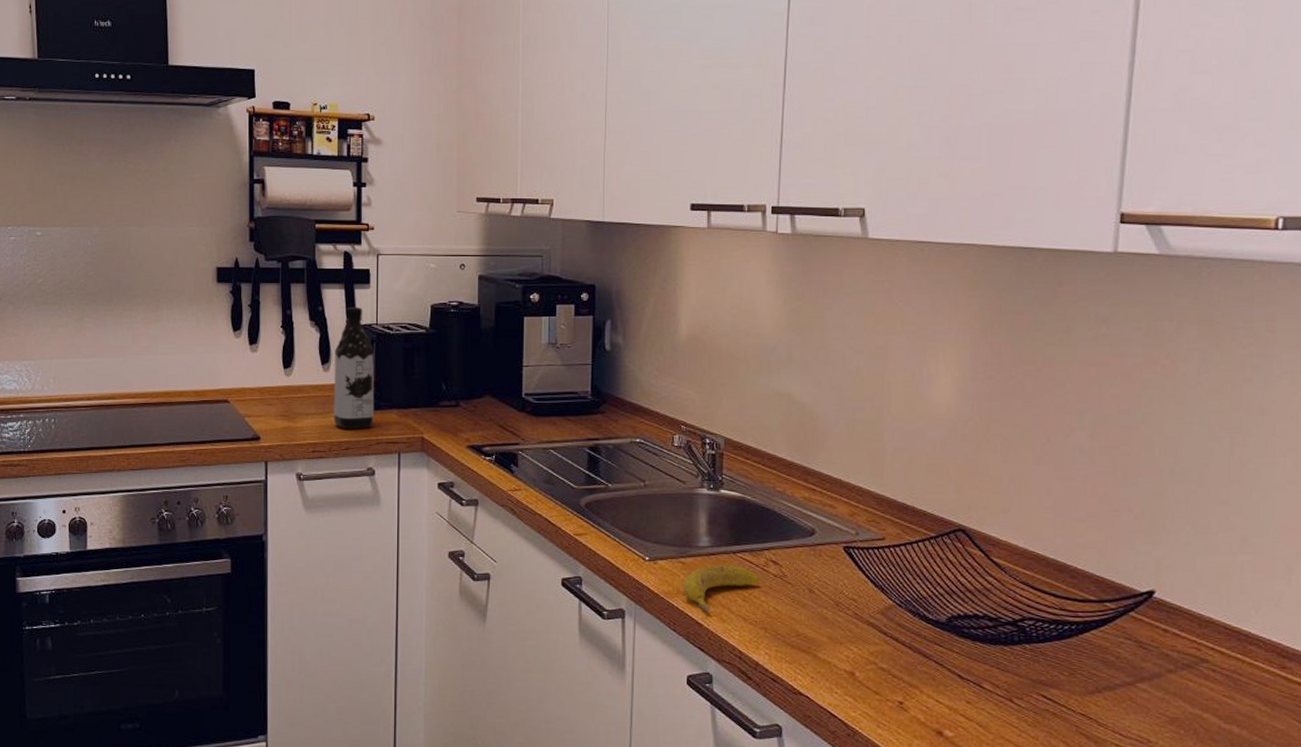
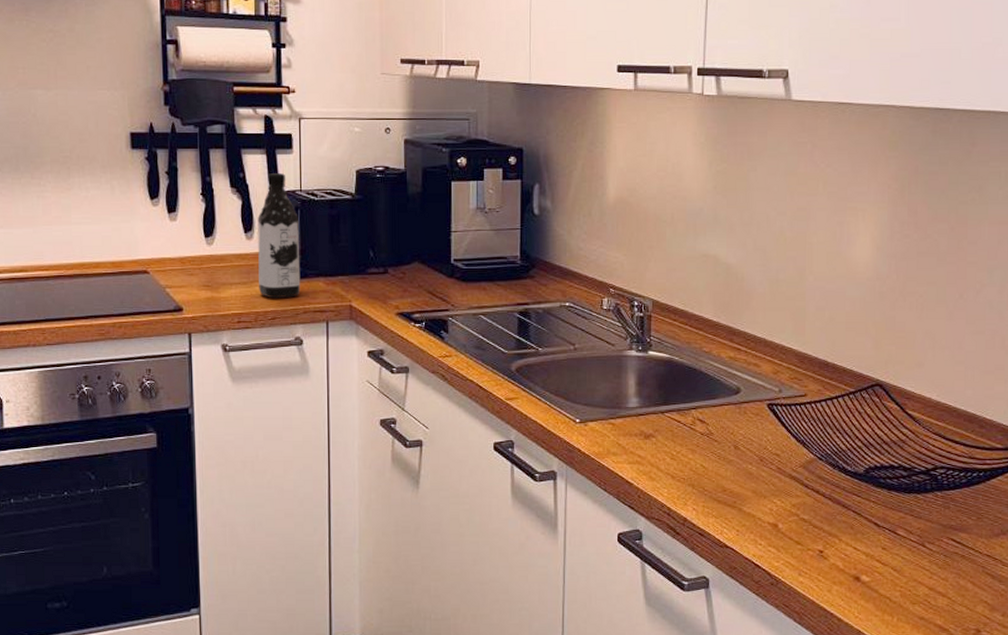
banana: present [682,564,759,611] -> none [613,424,687,470]

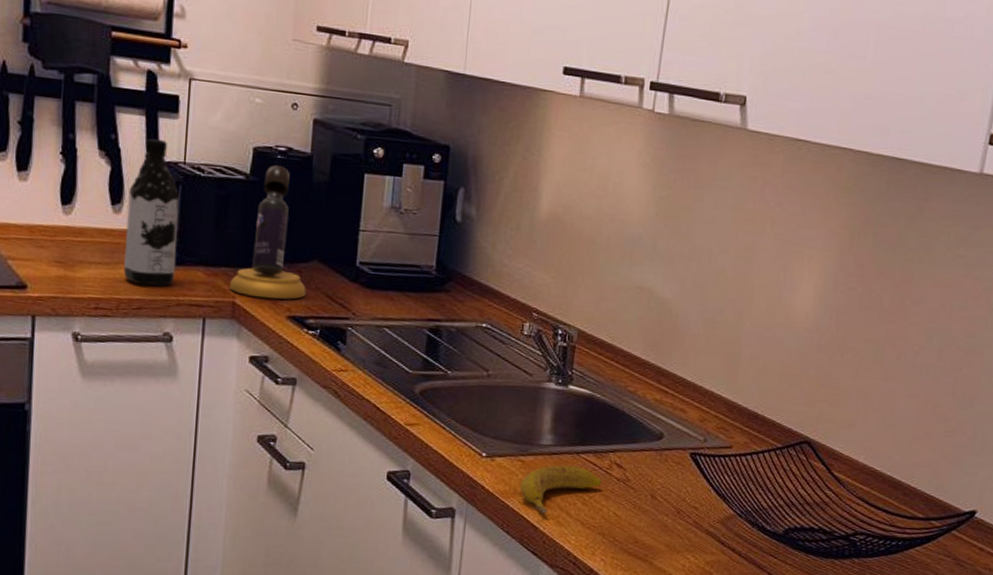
spray can: none [346,183,411,300] -> present [230,164,306,300]
banana: none [613,424,687,470] -> present [520,465,602,514]

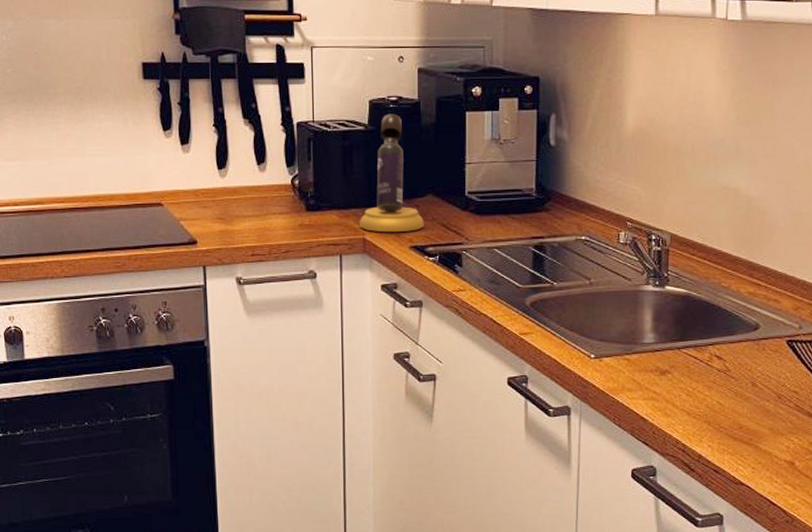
water bottle: present [124,139,179,286] -> none [270,104,314,232]
banana: present [520,465,602,514] -> none [627,360,703,407]

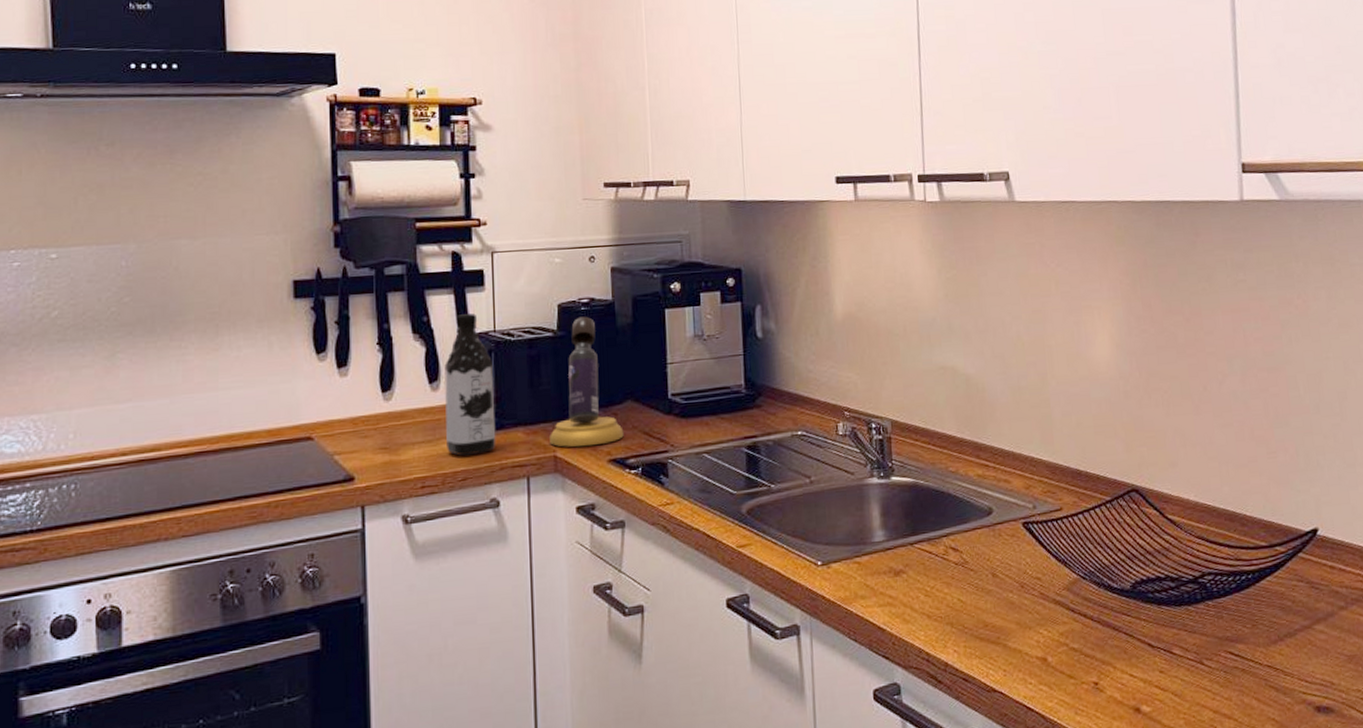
water bottle: none [270,104,314,232] -> present [444,314,496,457]

